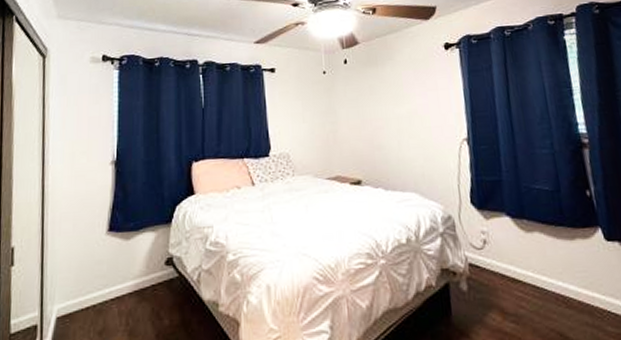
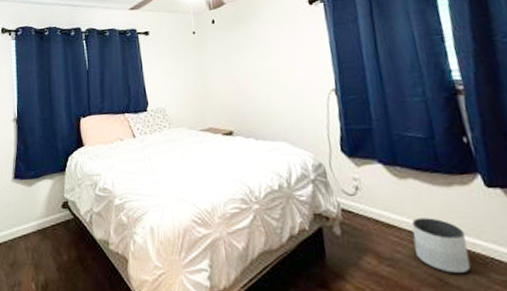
planter: none [536,271,590,329] -> present [411,217,471,274]

